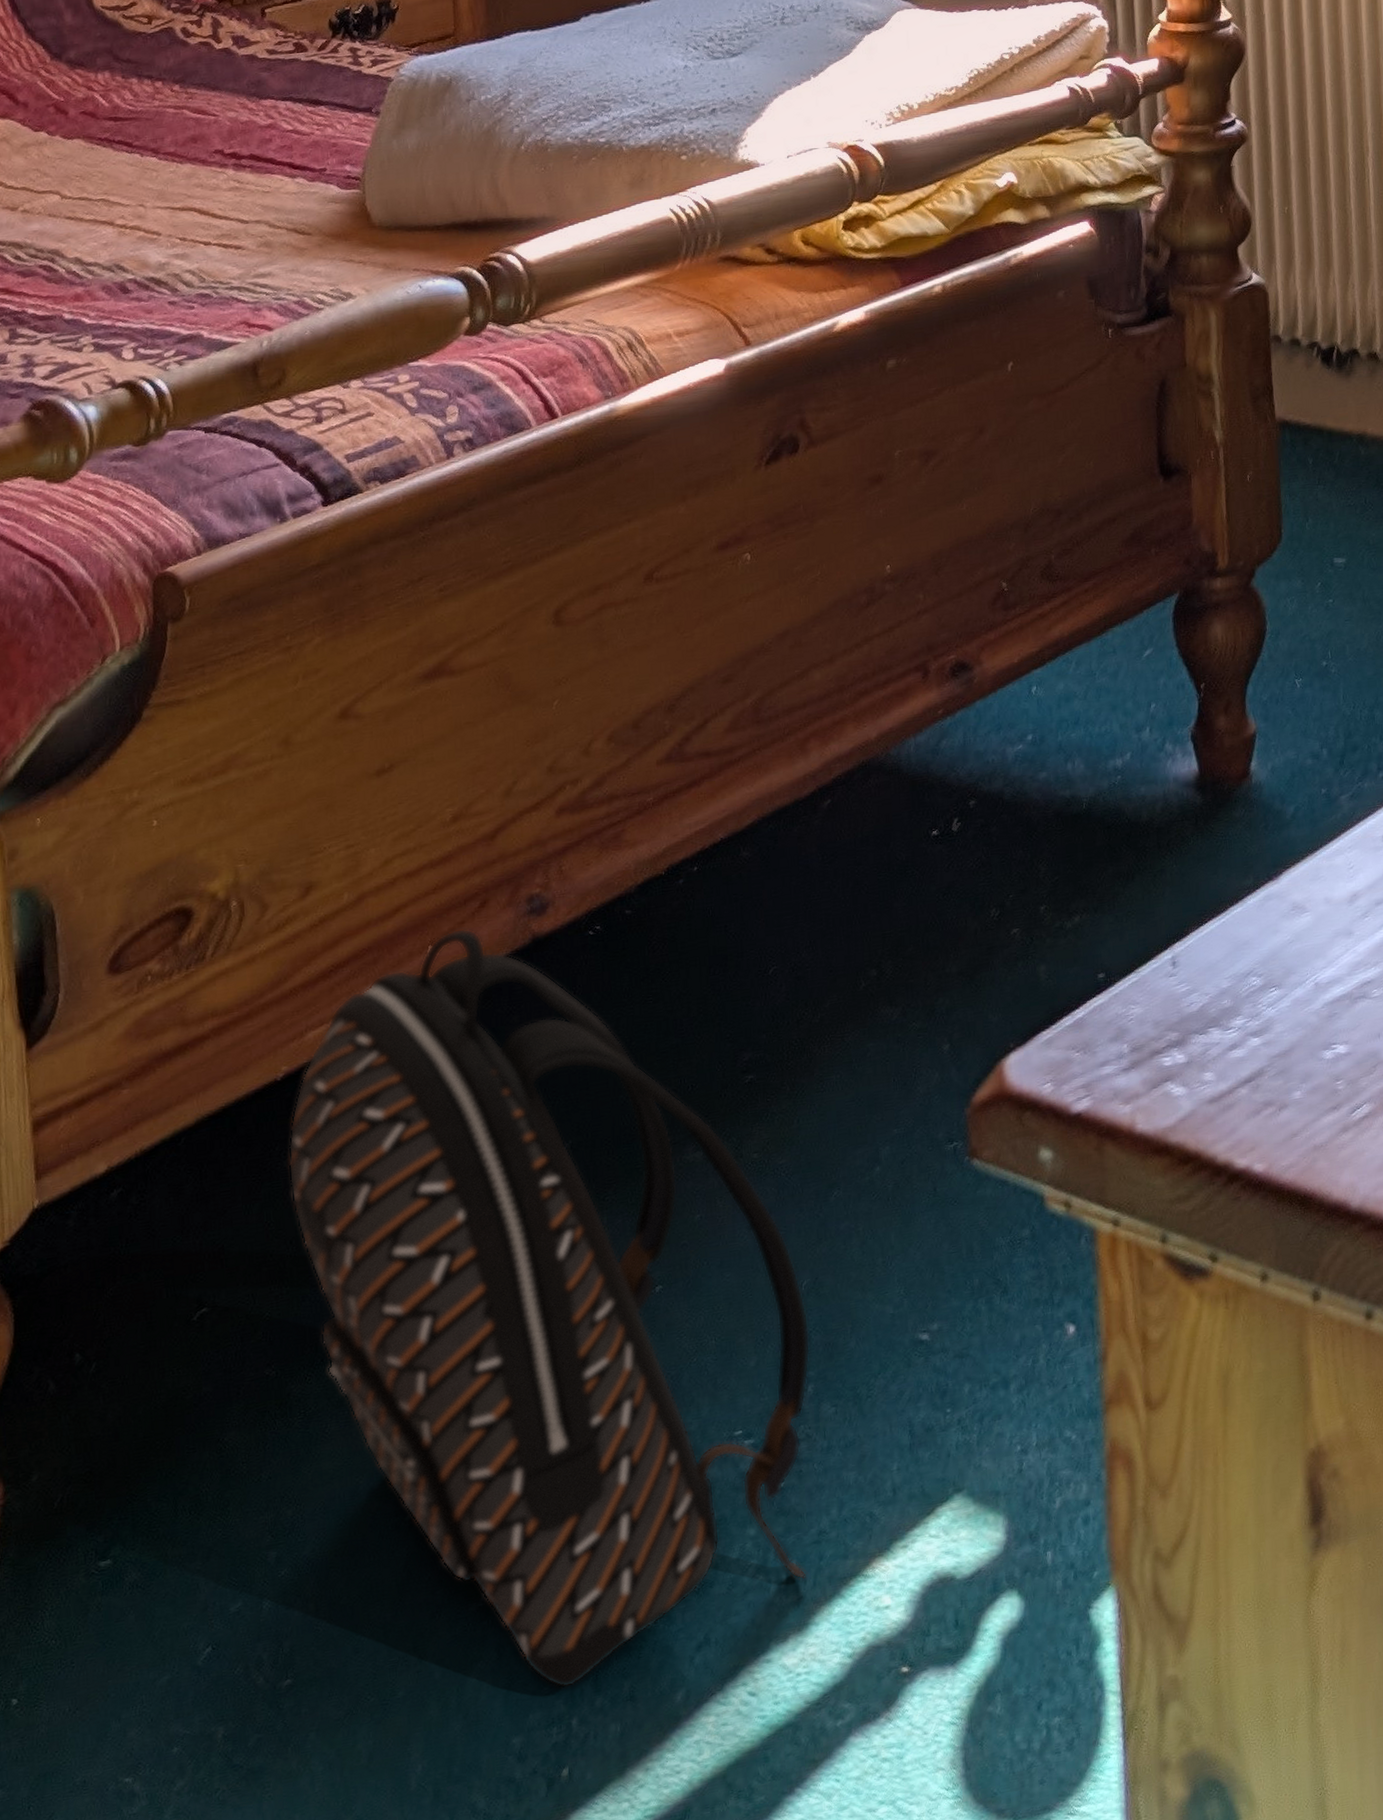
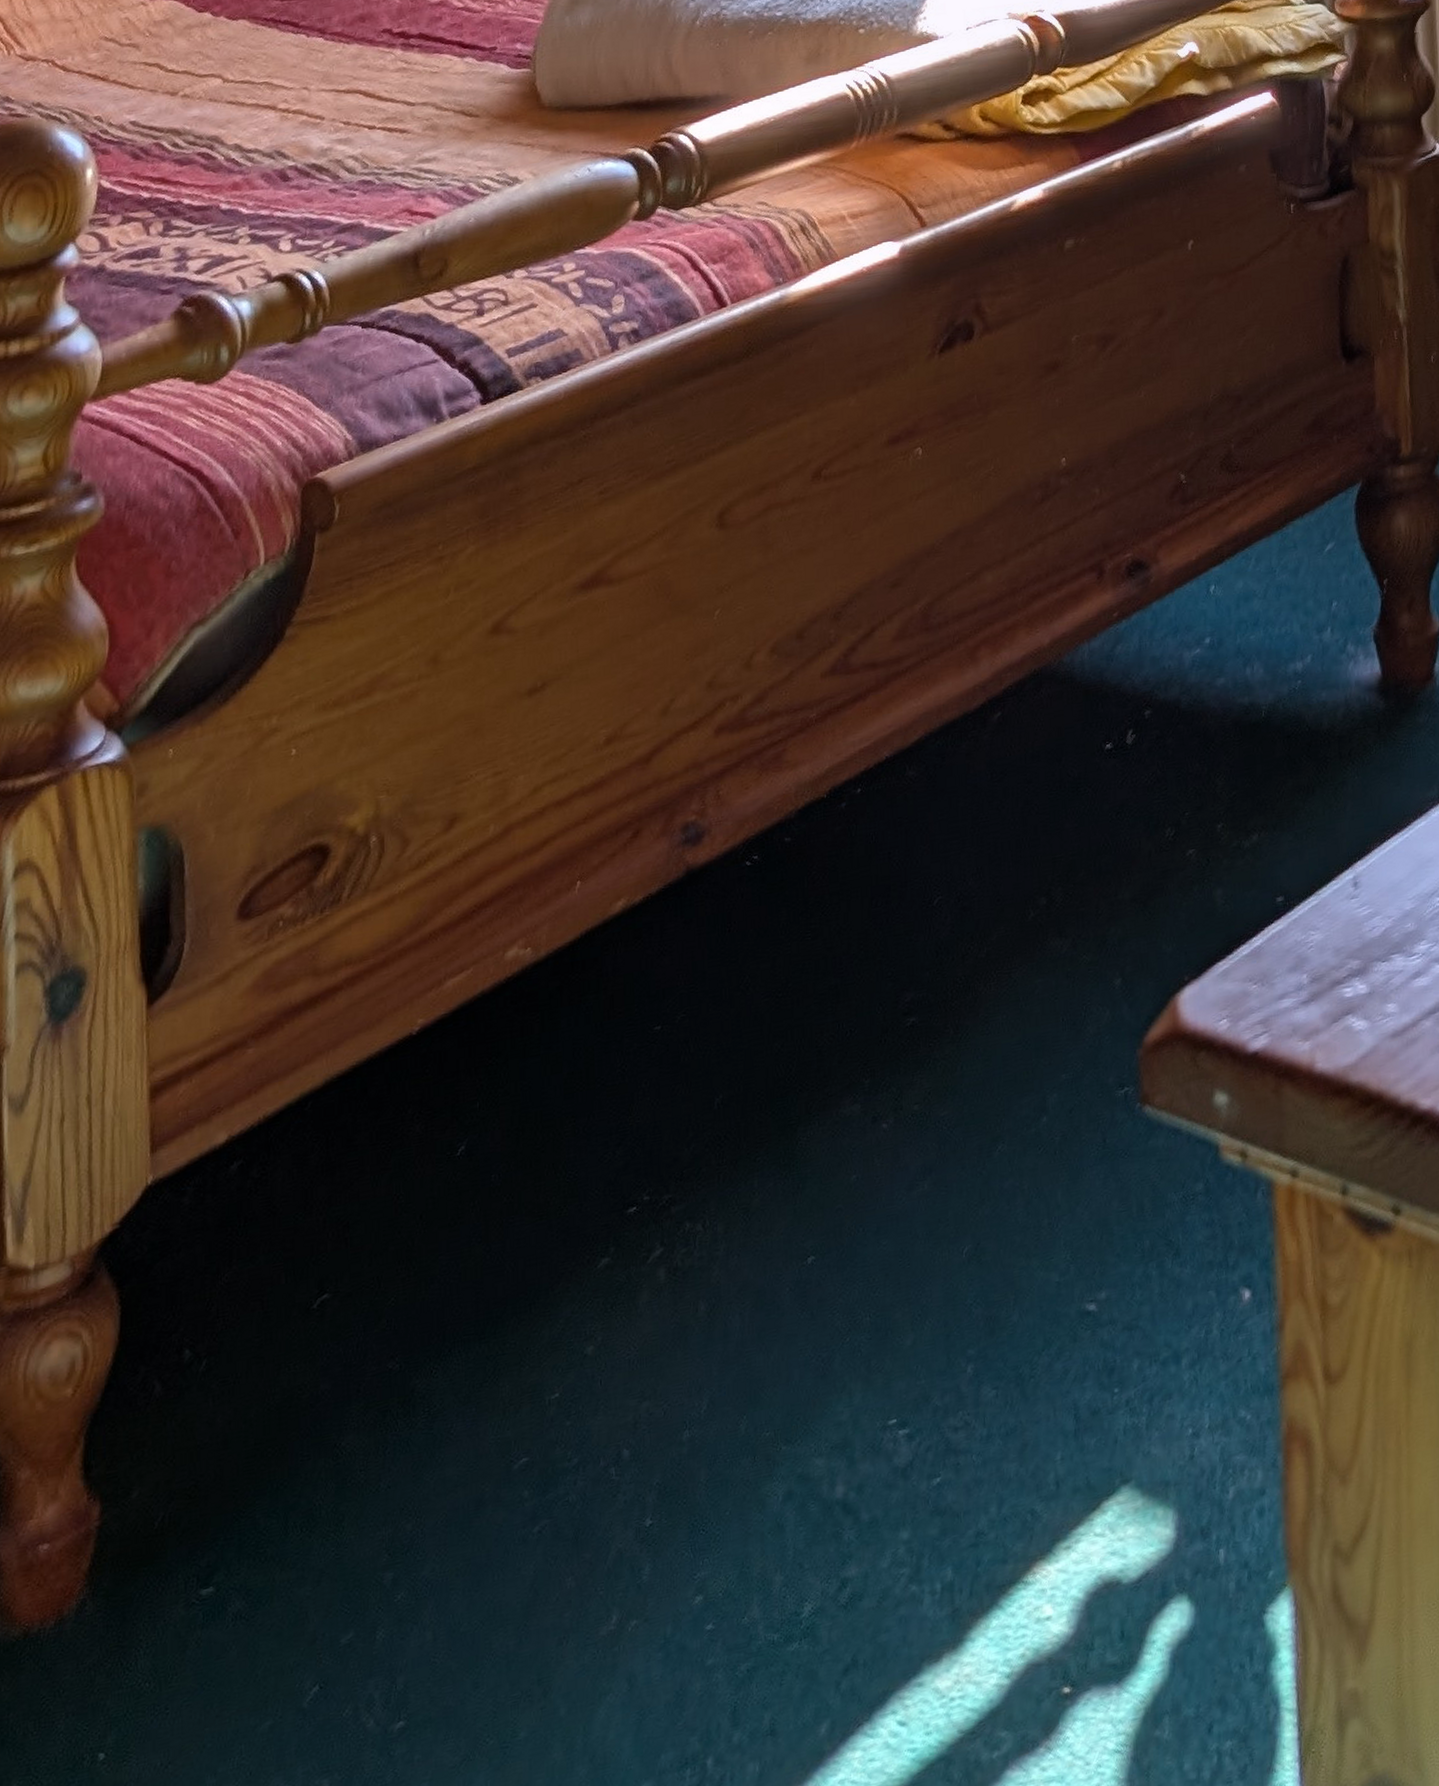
backpack: present [288,928,811,1689] -> none [421,861,971,1724]

